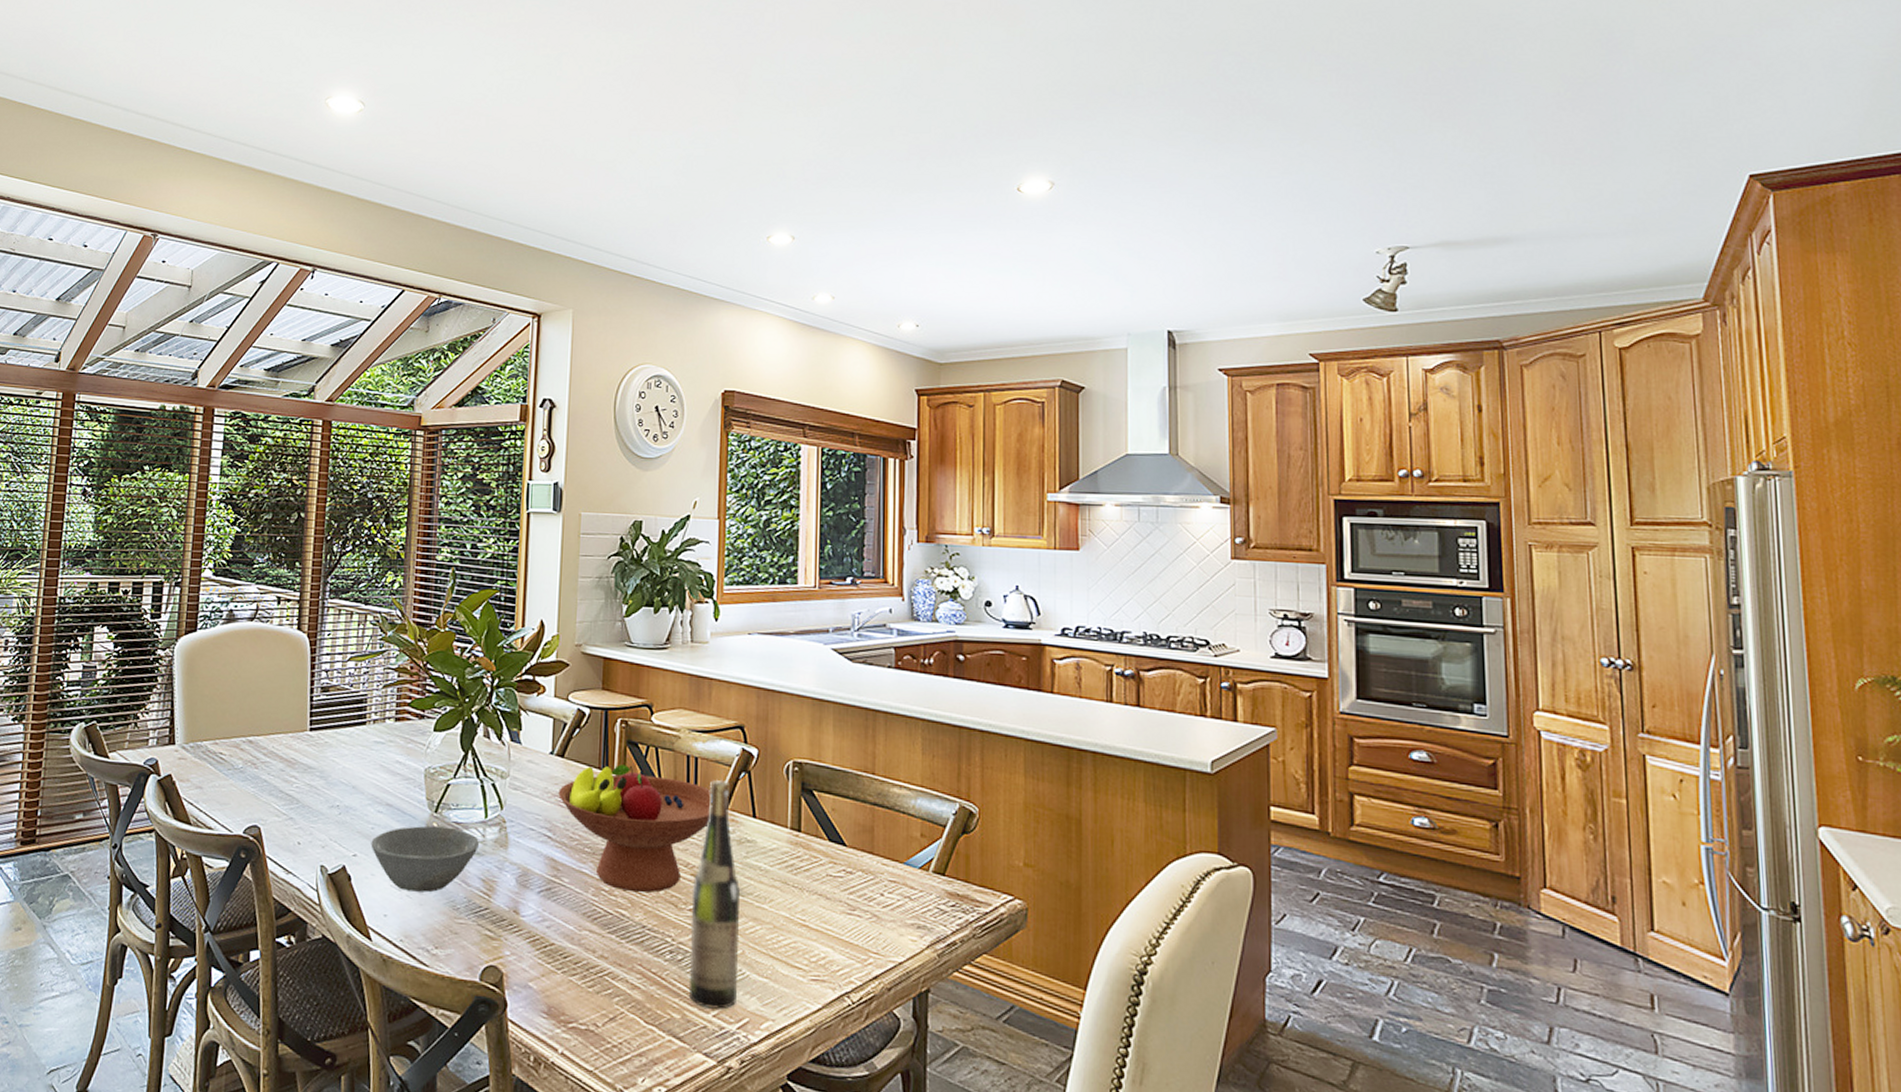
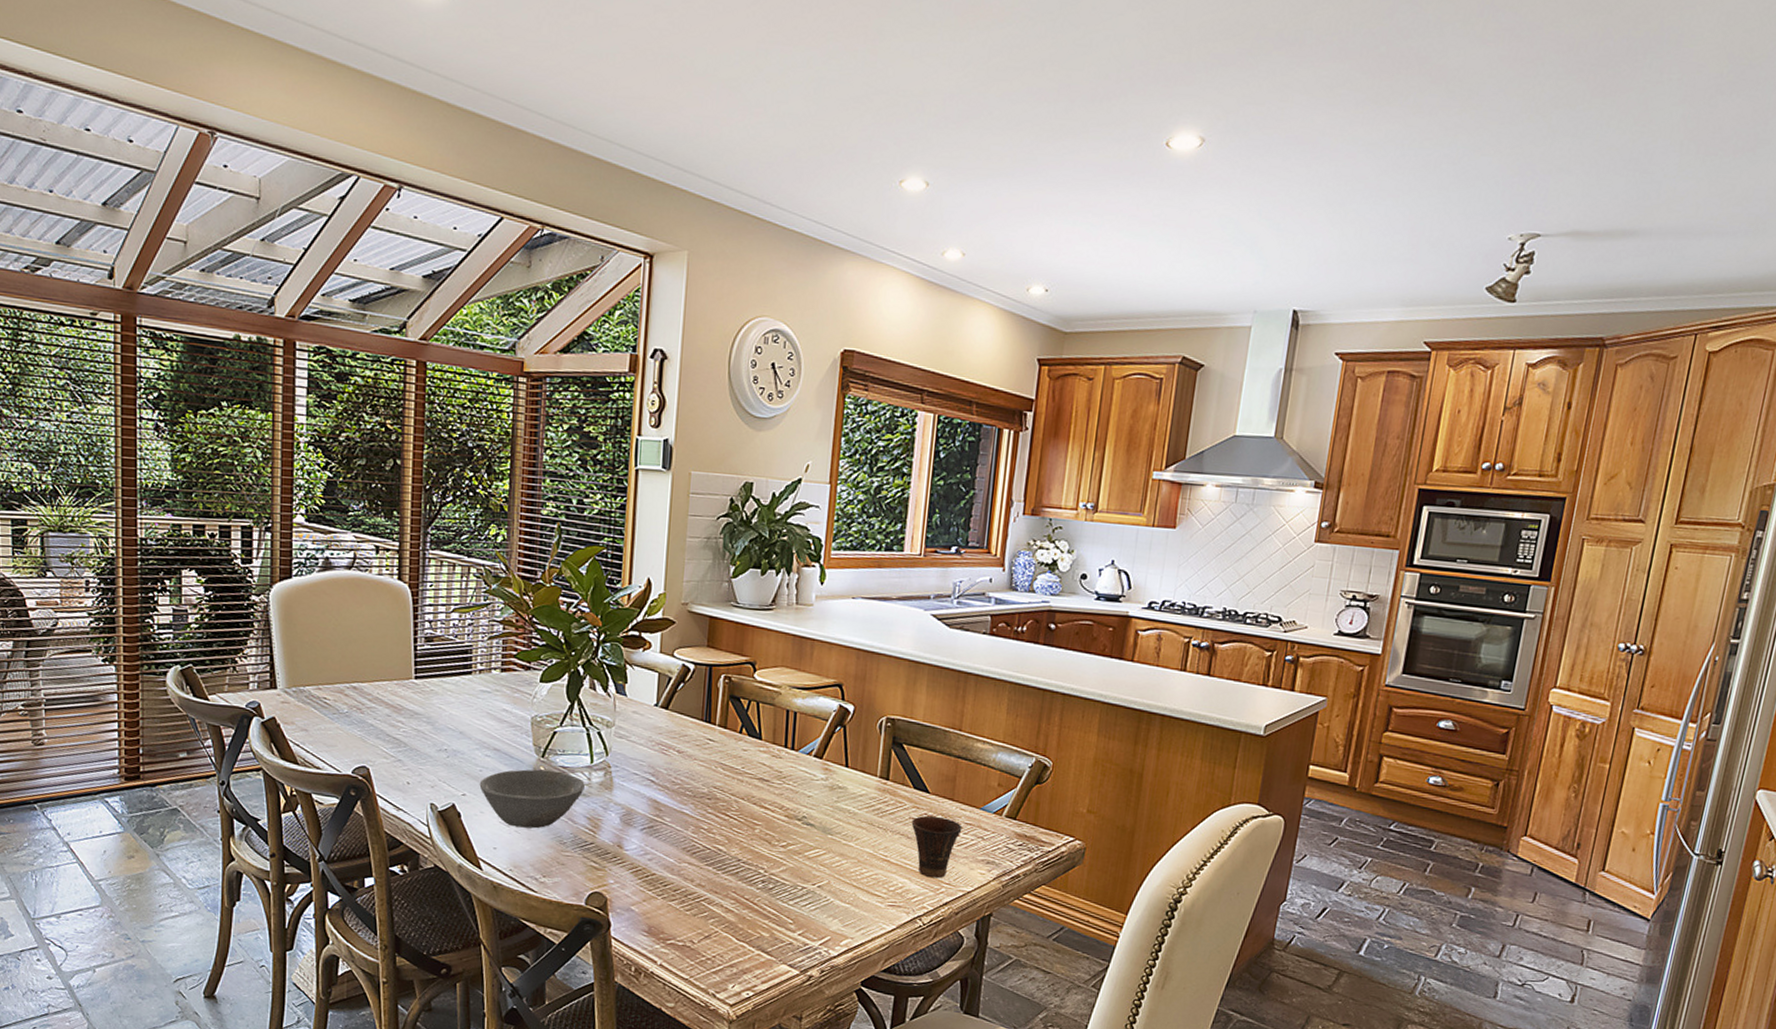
fruit bowl: present [558,764,711,893] -> none [662,717,808,831]
wine bottle: present [689,779,740,1009] -> none [778,732,829,929]
cup: none [829,872,886,947] -> present [911,815,962,879]

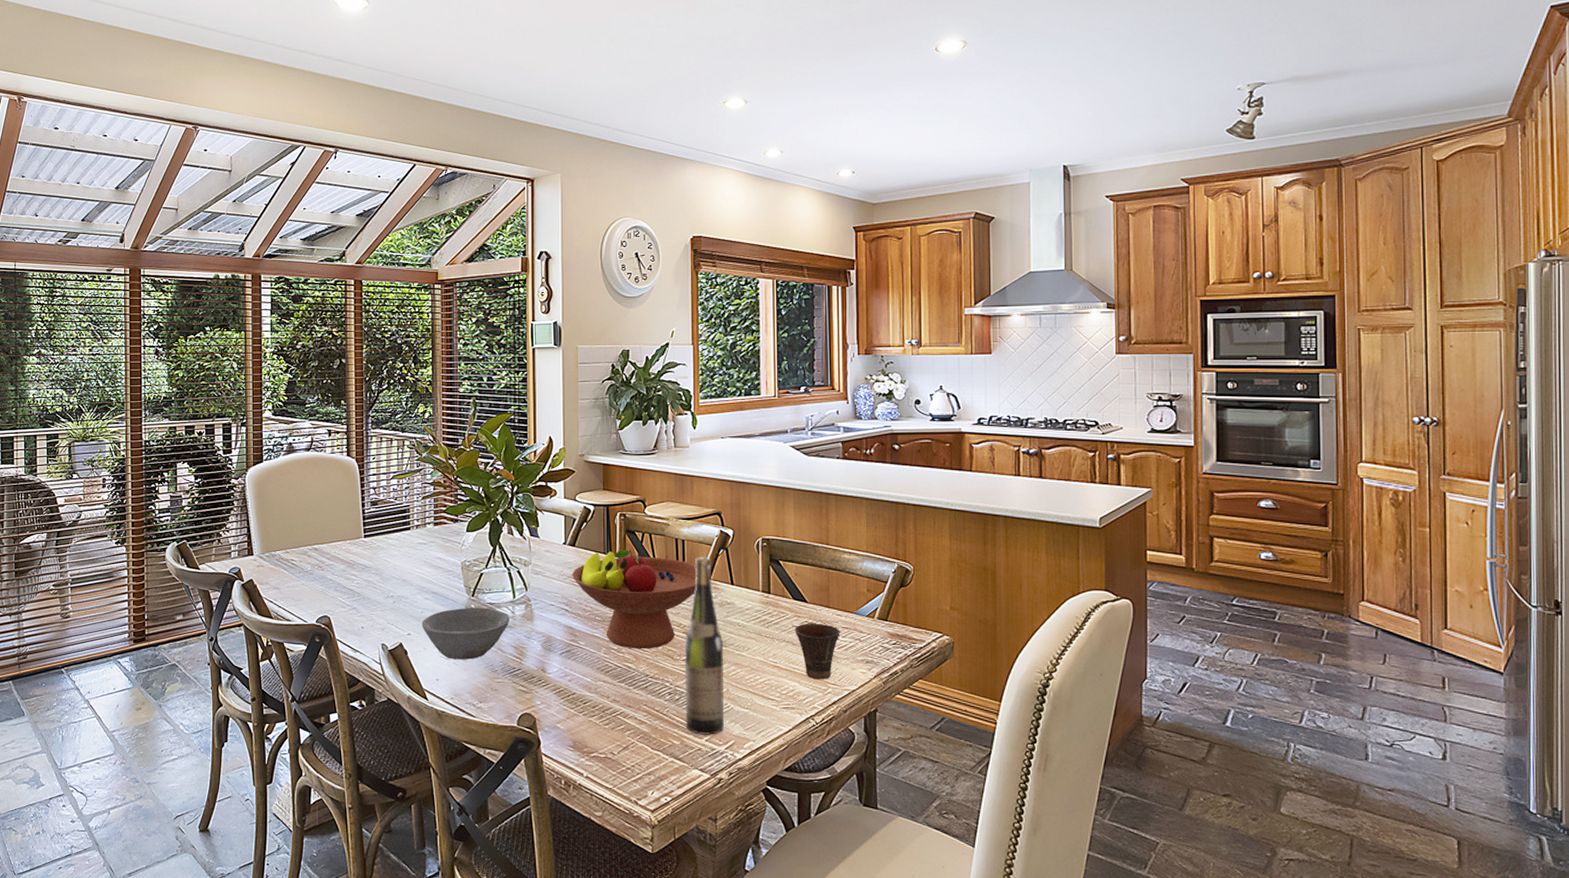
fruit bowl: none [662,717,808,831] -> present [572,549,697,649]
wine bottle: none [778,732,829,929] -> present [685,556,724,735]

